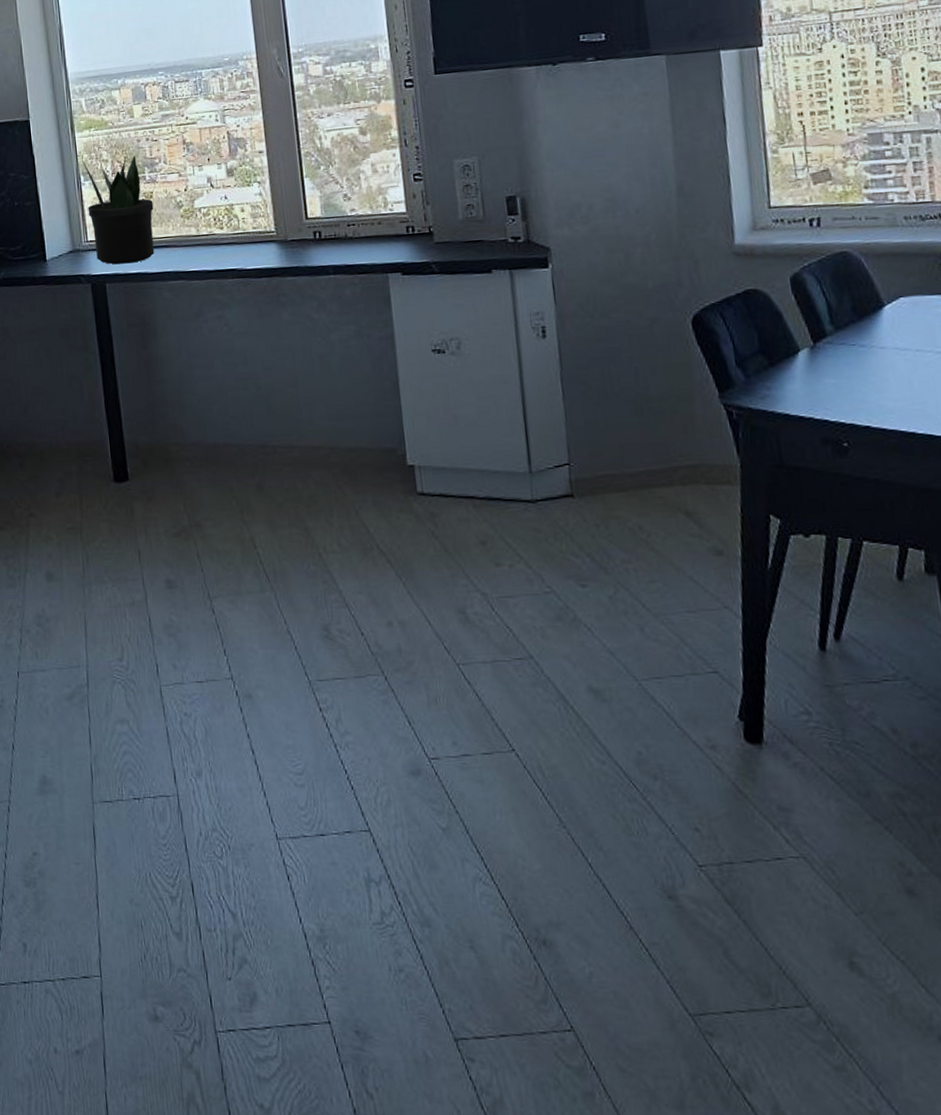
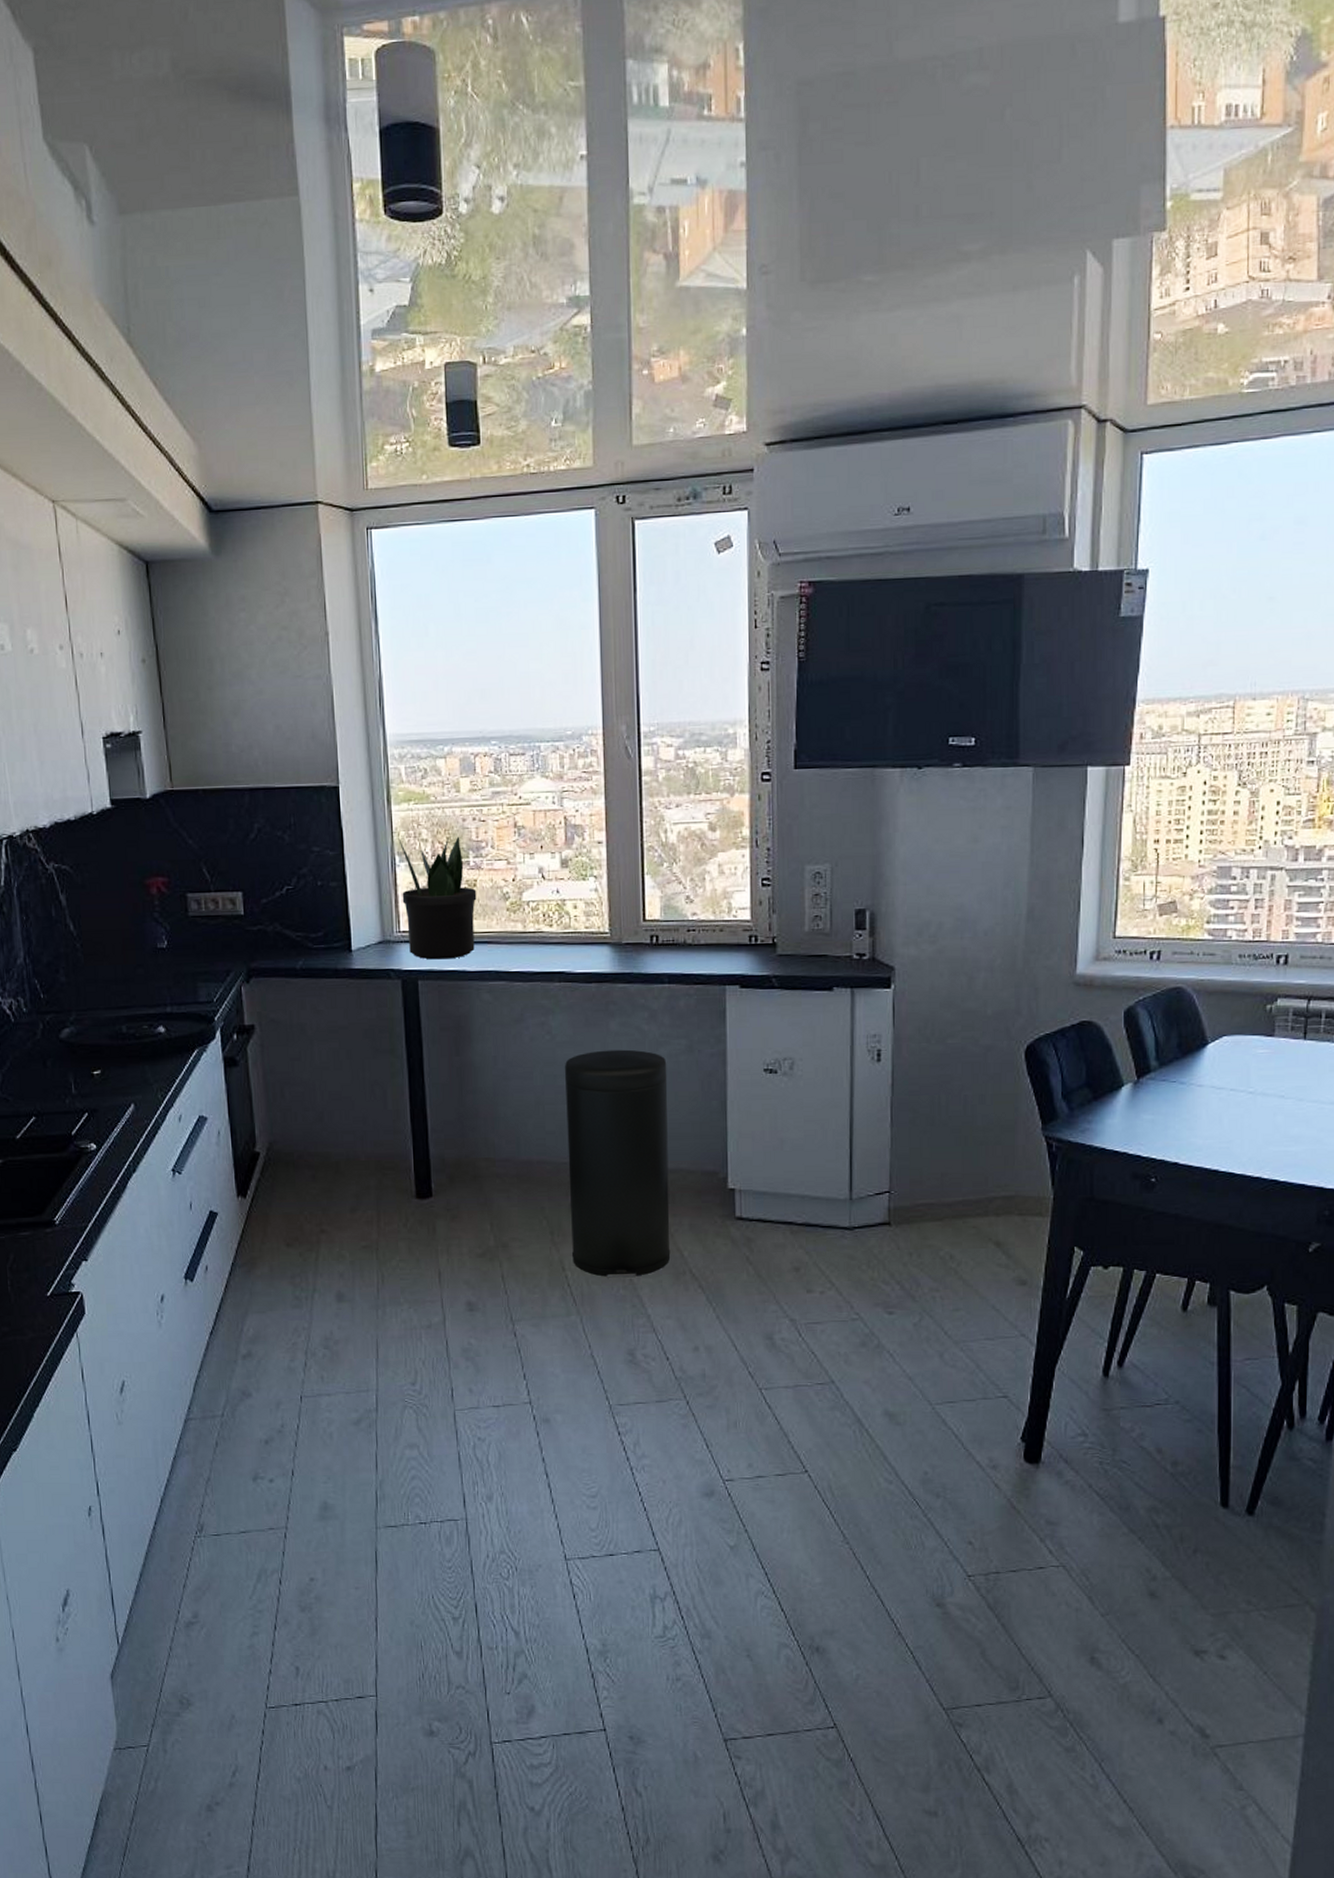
pedal bin: none [242,337,357,555] -> present [564,1049,671,1278]

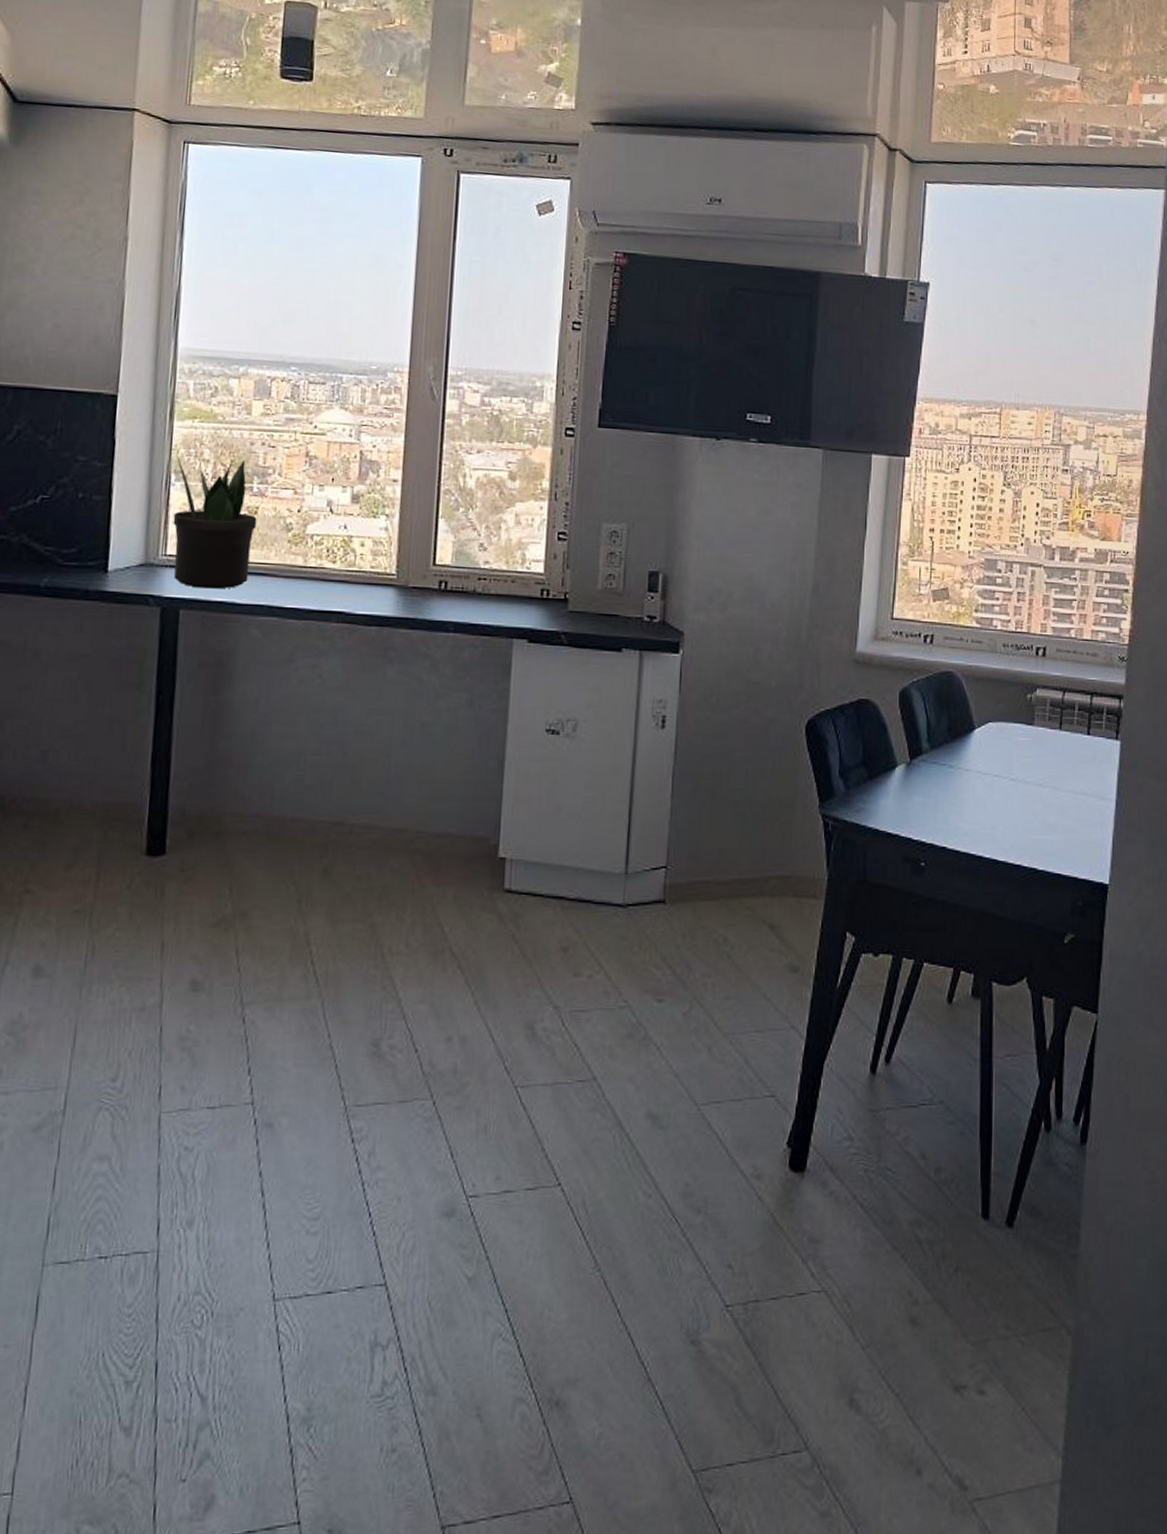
pedal bin: present [564,1049,671,1278] -> none [320,699,445,955]

